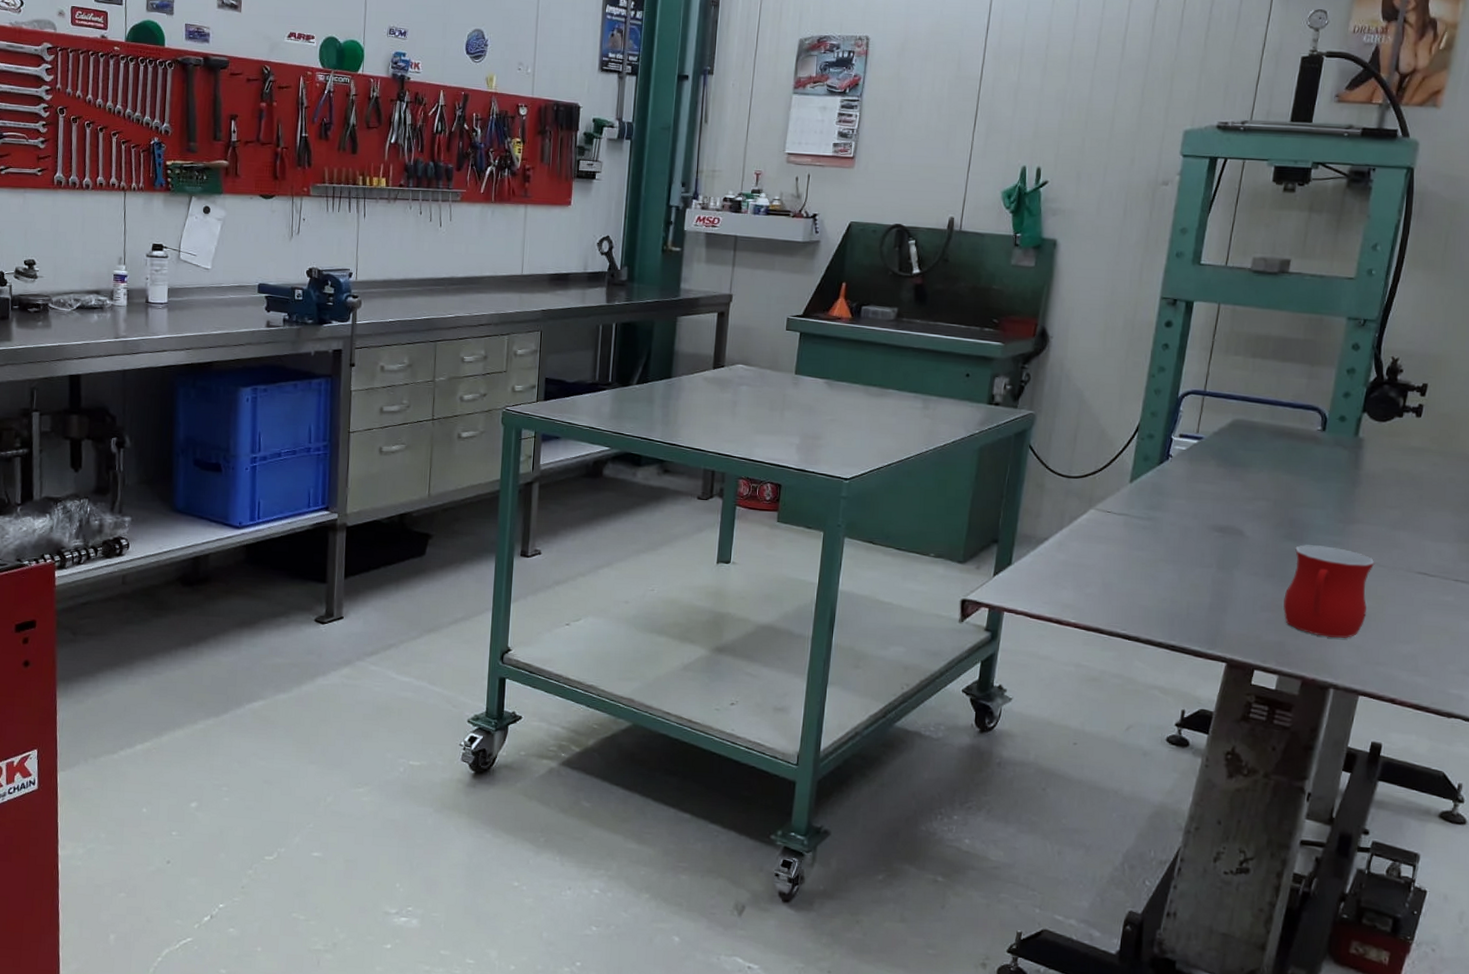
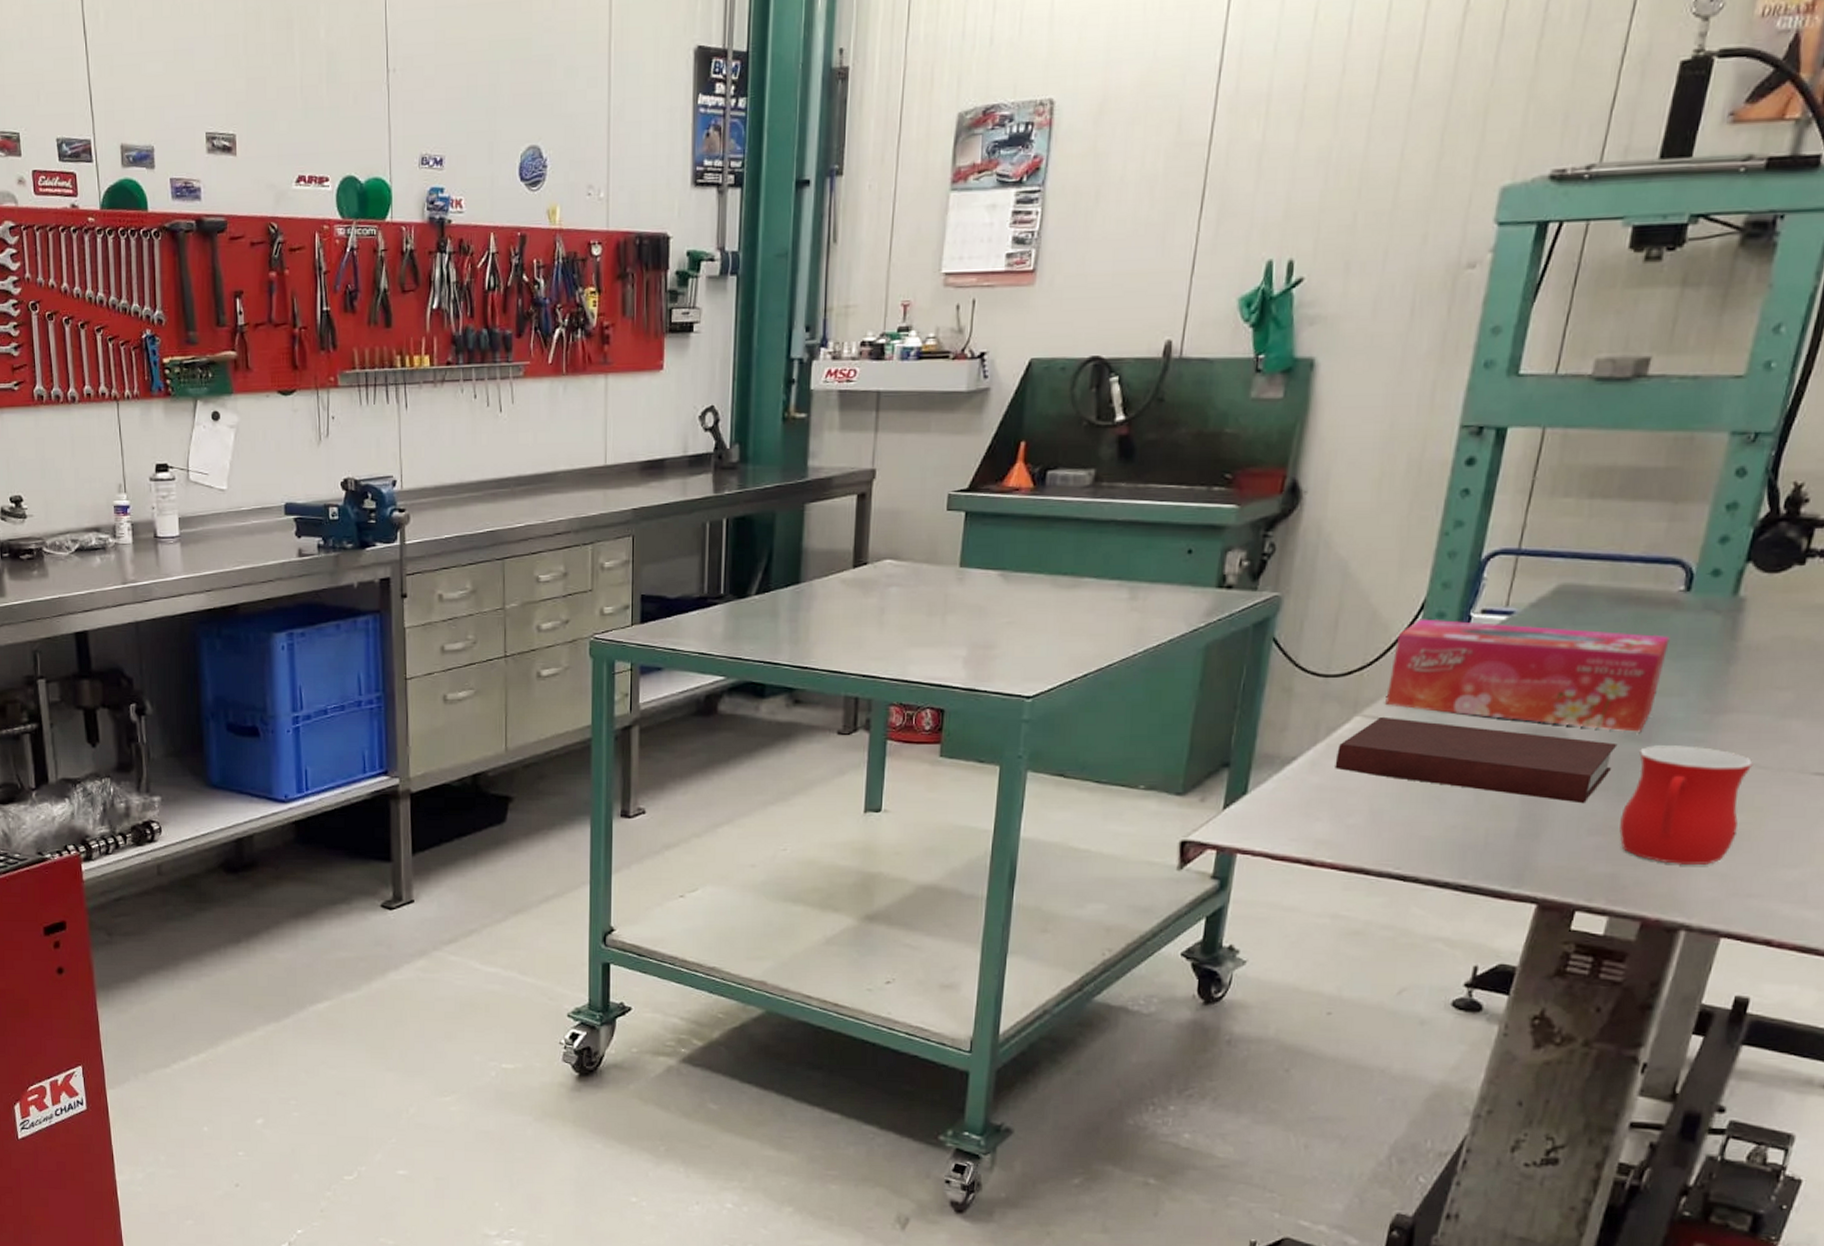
notebook: none [1076,510,1280,586] -> present [1335,716,1618,804]
tissue box: none [1112,438,1313,534] -> present [1385,619,1670,732]

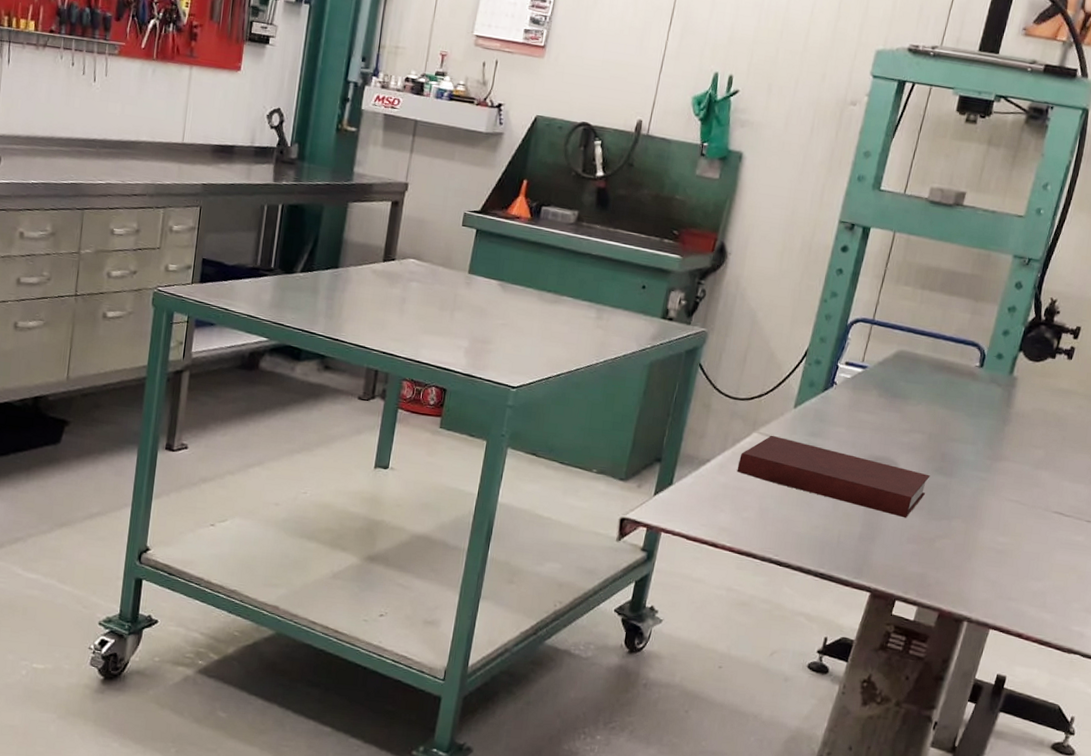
tissue box: present [1385,619,1670,732] -> none [775,363,968,468]
mug: present [1619,745,1753,865] -> none [928,479,1017,573]

